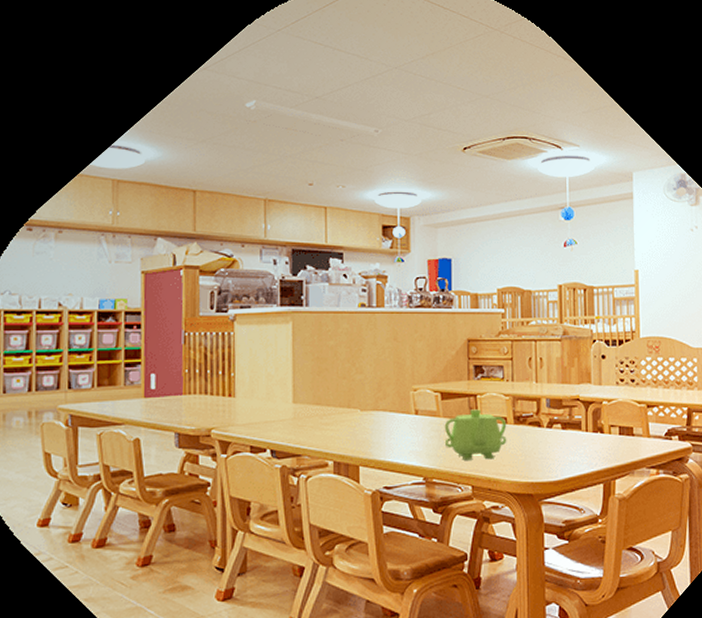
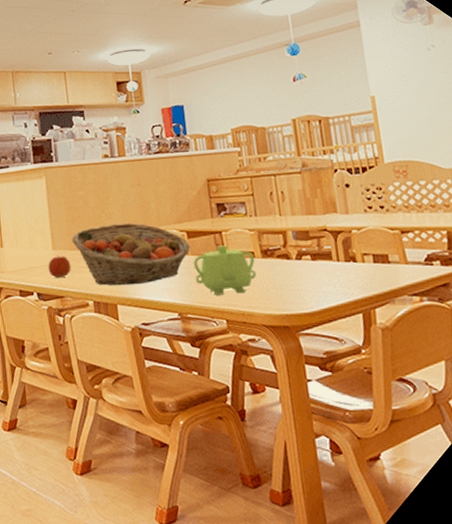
apple: none [286,409,312,434] -> present [48,255,71,278]
fruit basket: none [315,380,443,446] -> present [71,223,190,286]

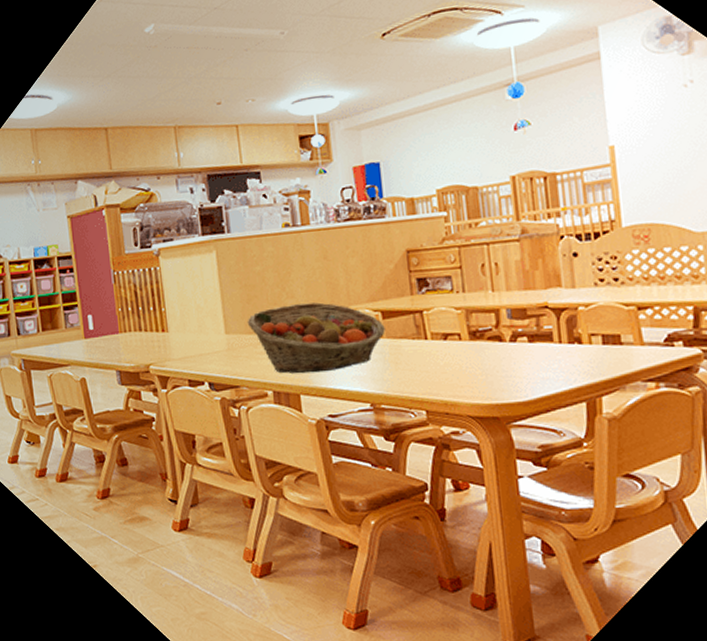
apple: present [48,255,71,278] -> none [220,340,247,365]
teapot: present [193,245,257,295] -> none [388,326,463,383]

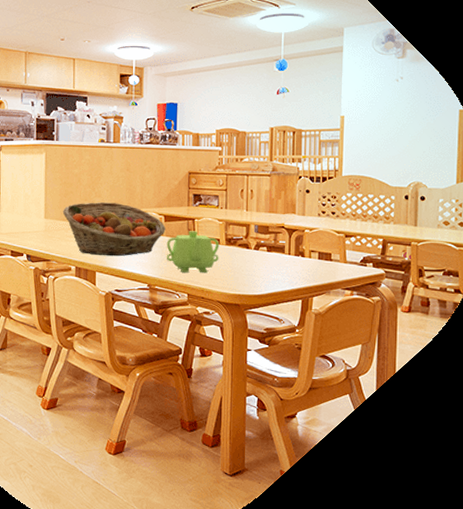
teapot: none [388,326,463,383] -> present [166,231,220,273]

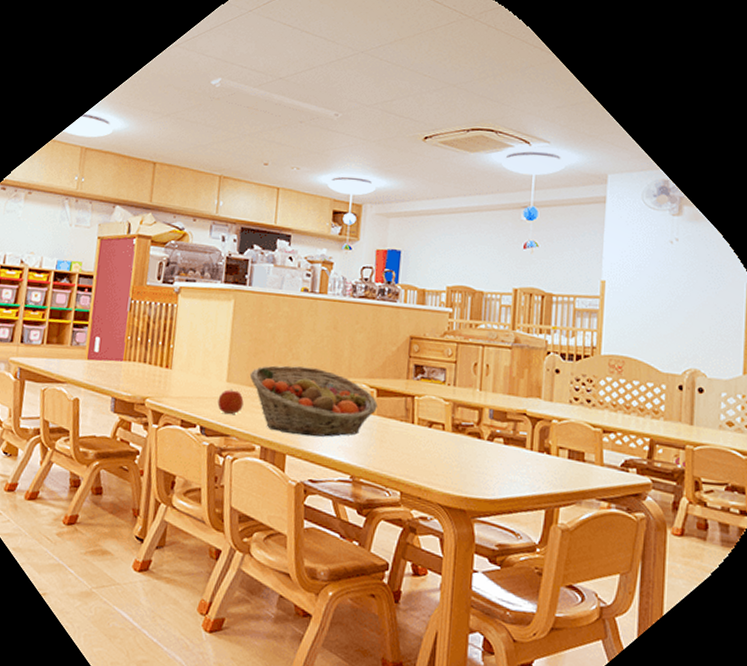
apple: none [39,223,59,243] -> present [217,388,244,414]
teapot: present [166,231,220,273] -> none [375,410,444,467]

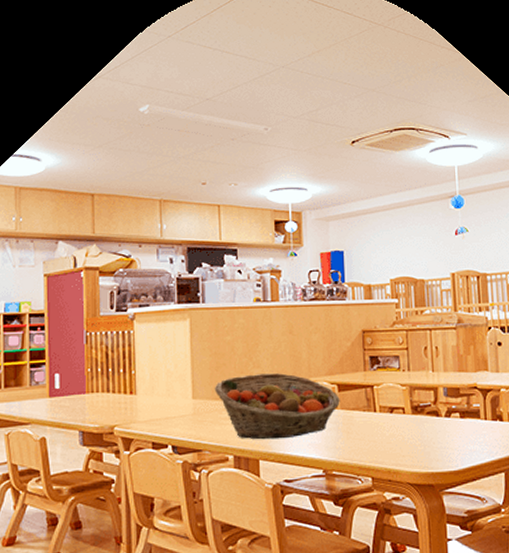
apple: present [217,388,244,414] -> none [186,405,212,429]

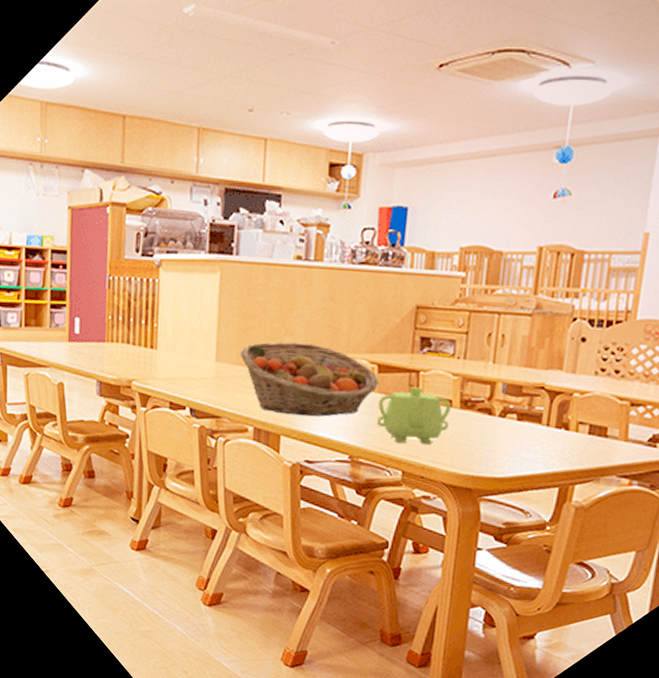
teapot: none [342,400,406,452] -> present [376,387,452,445]

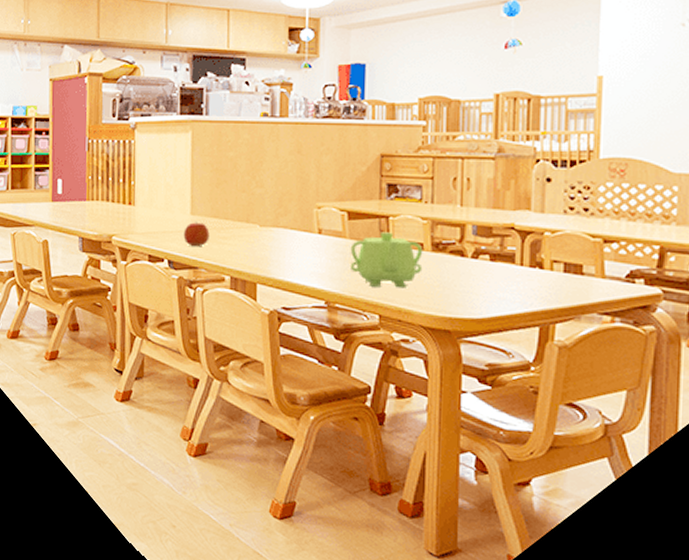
apple: none [207,368,235,395] -> present [183,221,210,246]
fruit basket: present [239,342,379,417] -> none [213,194,349,264]

